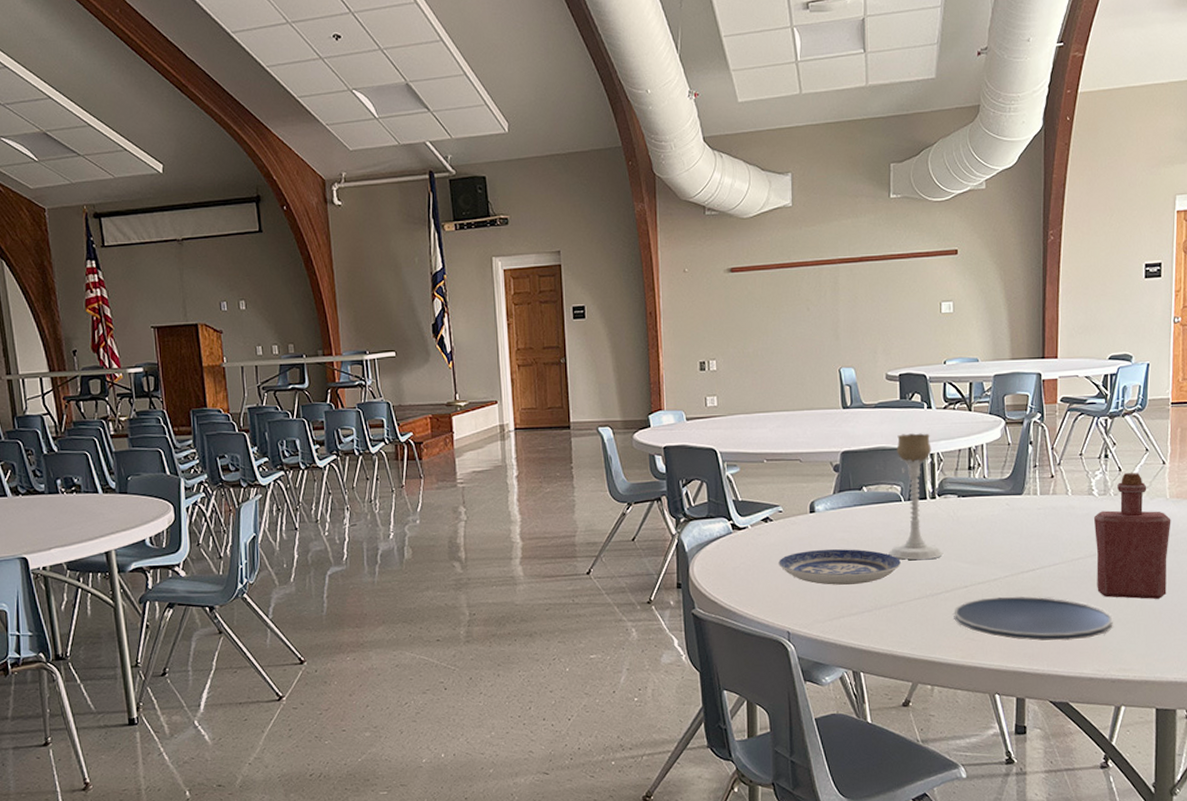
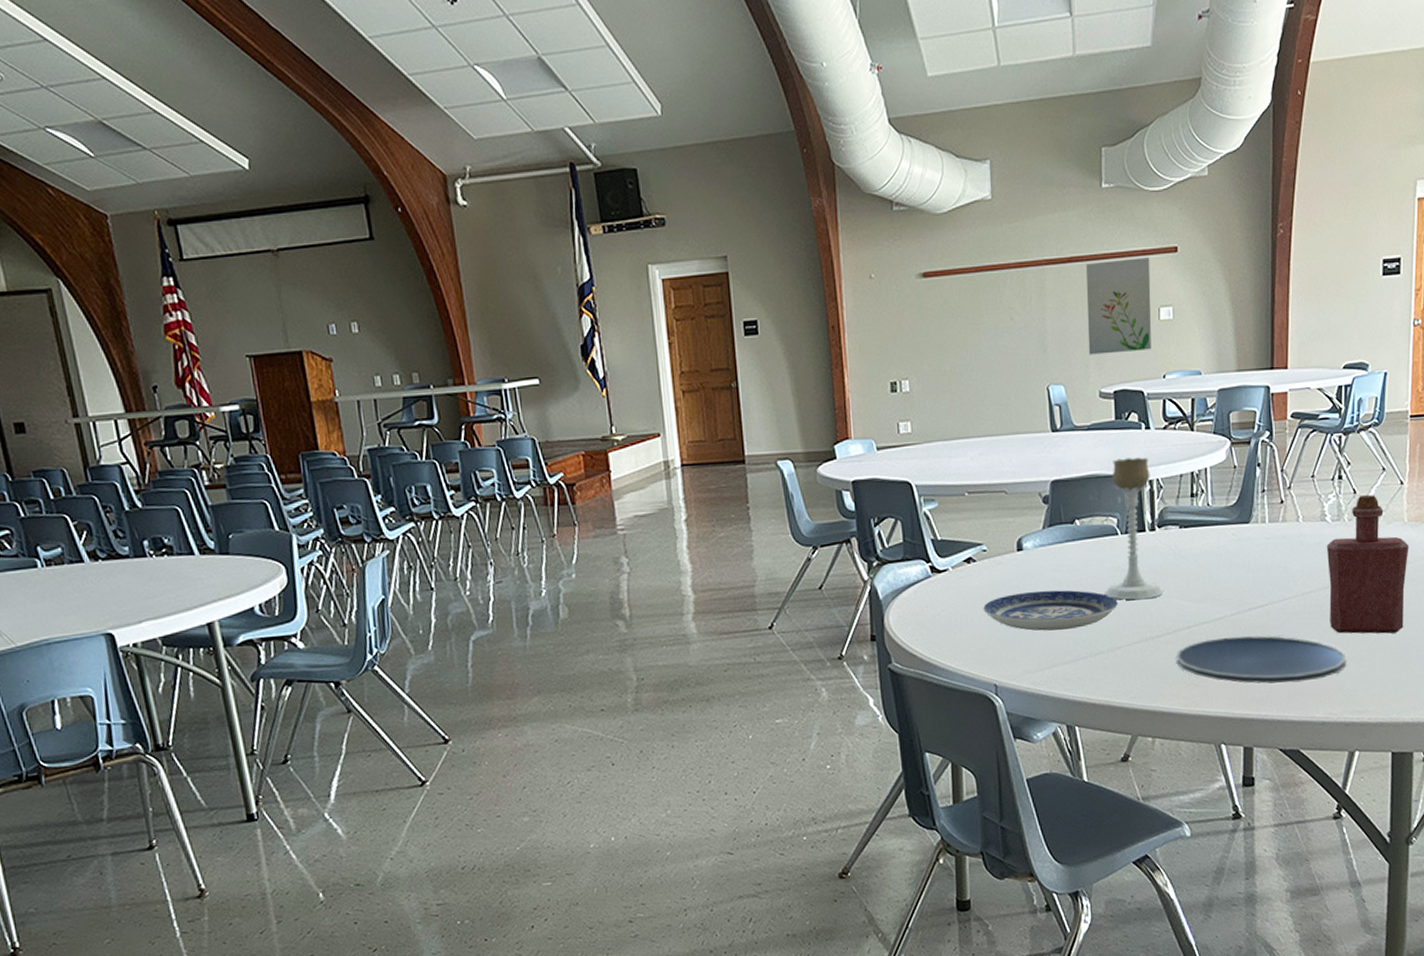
wall art: none [875,258,934,342] -> present [1086,257,1151,355]

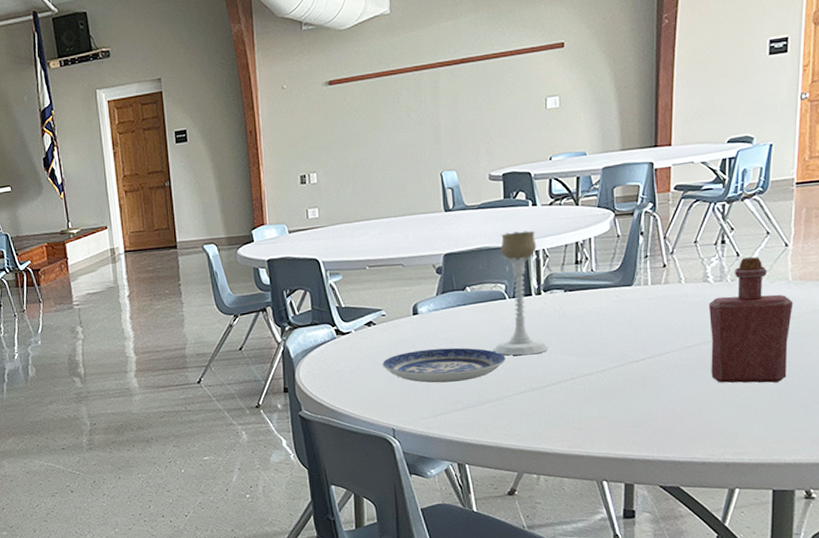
wall art: present [1086,257,1151,355] -> none [477,54,539,143]
plate: present [1176,635,1347,684] -> none [560,385,728,428]

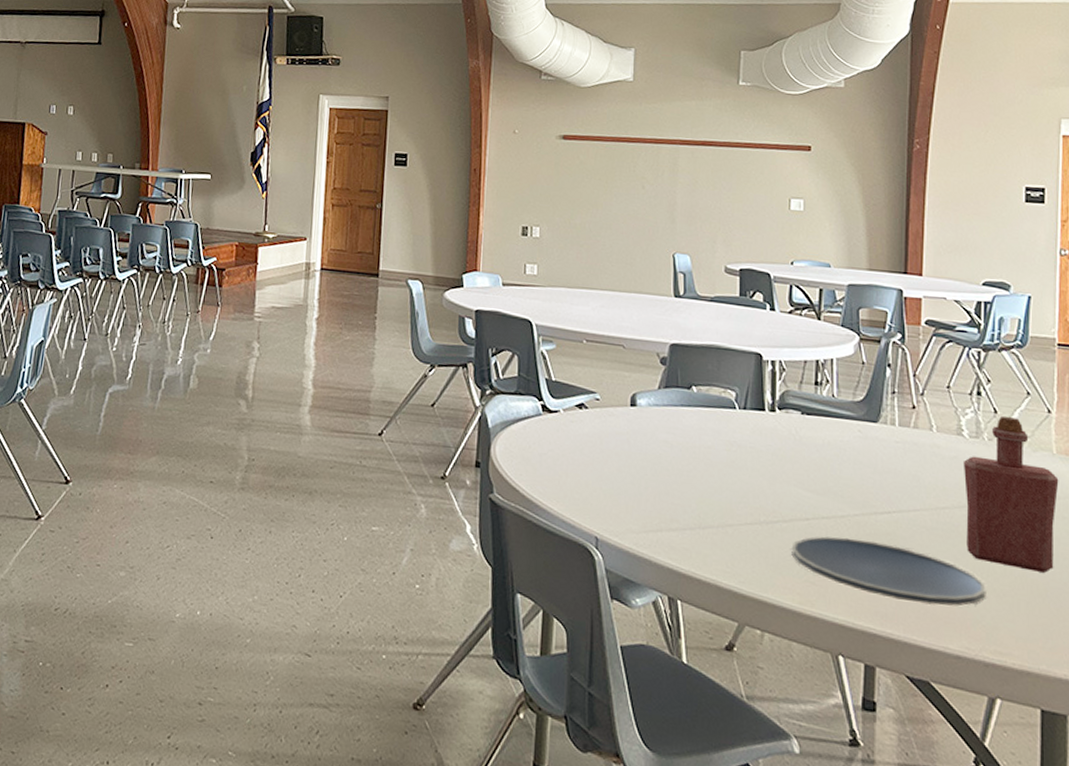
plate: present [382,347,506,383] -> none [591,448,732,497]
candle holder: present [493,231,549,356] -> none [718,334,781,481]
plate: none [560,385,728,428] -> present [791,536,986,607]

